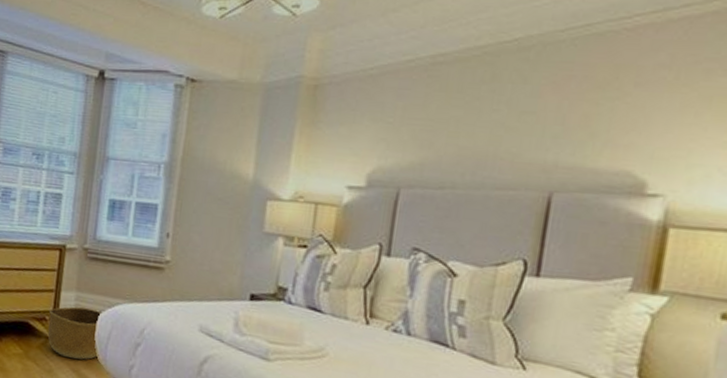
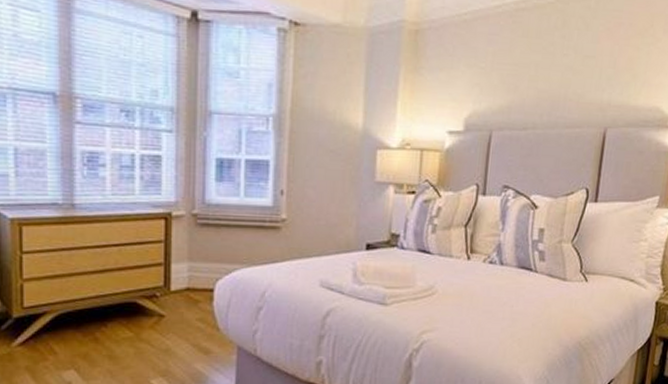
basket: present [47,306,103,360] -> none [159,278,220,334]

